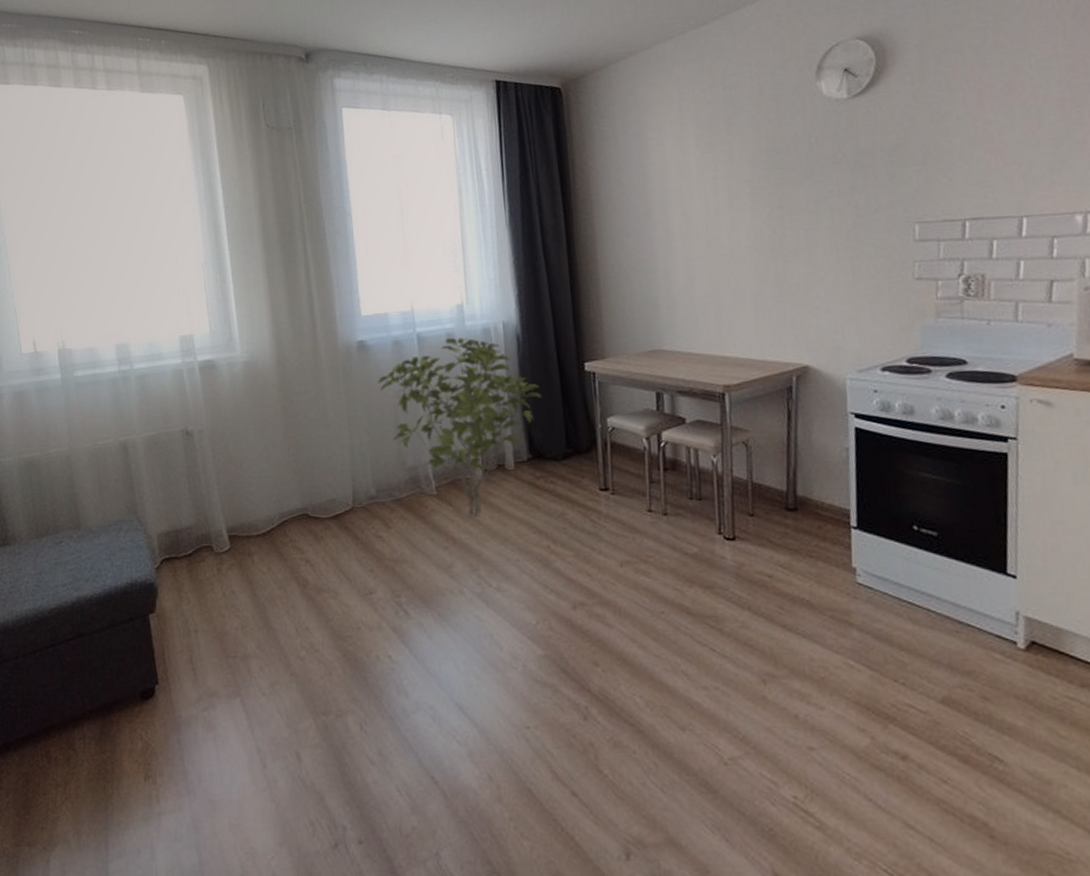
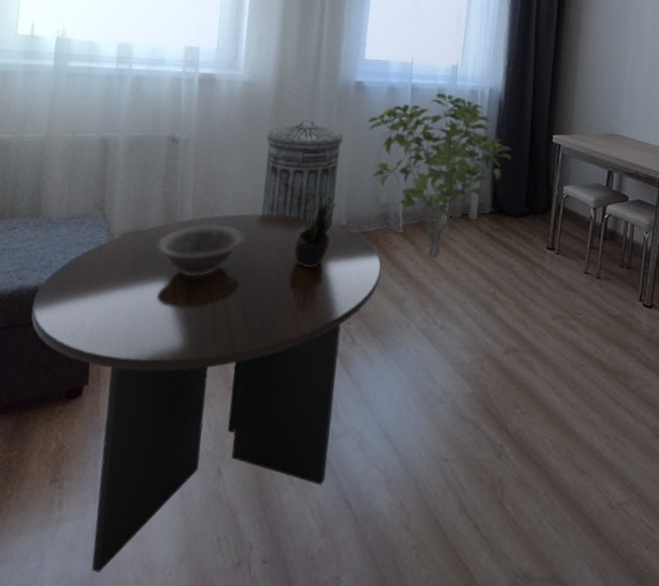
coffee table: none [93,493,423,861] -> present [31,213,382,573]
decorative bowl: none [194,514,276,567] -> present [157,226,244,276]
trash can: none [277,389,362,497] -> present [261,119,344,225]
potted plant: none [328,458,363,544] -> present [294,186,337,267]

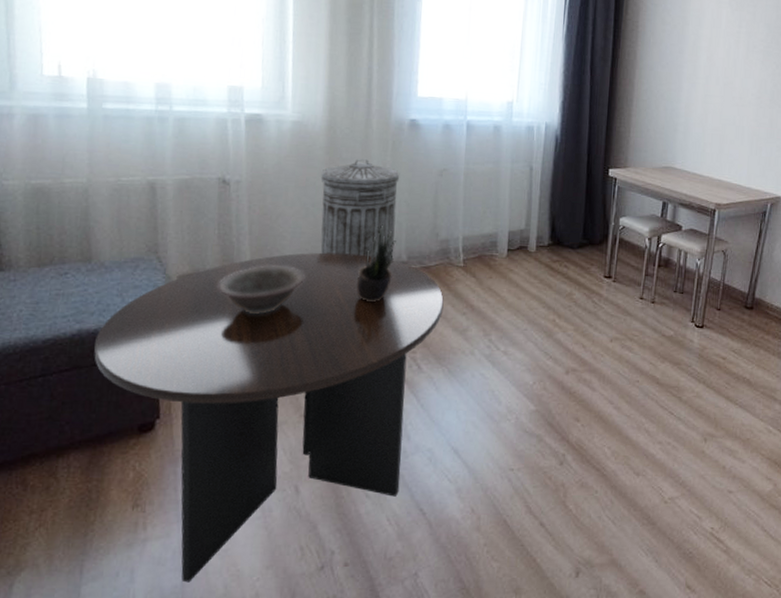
shrub: present [367,92,512,258] -> none [423,129,569,289]

